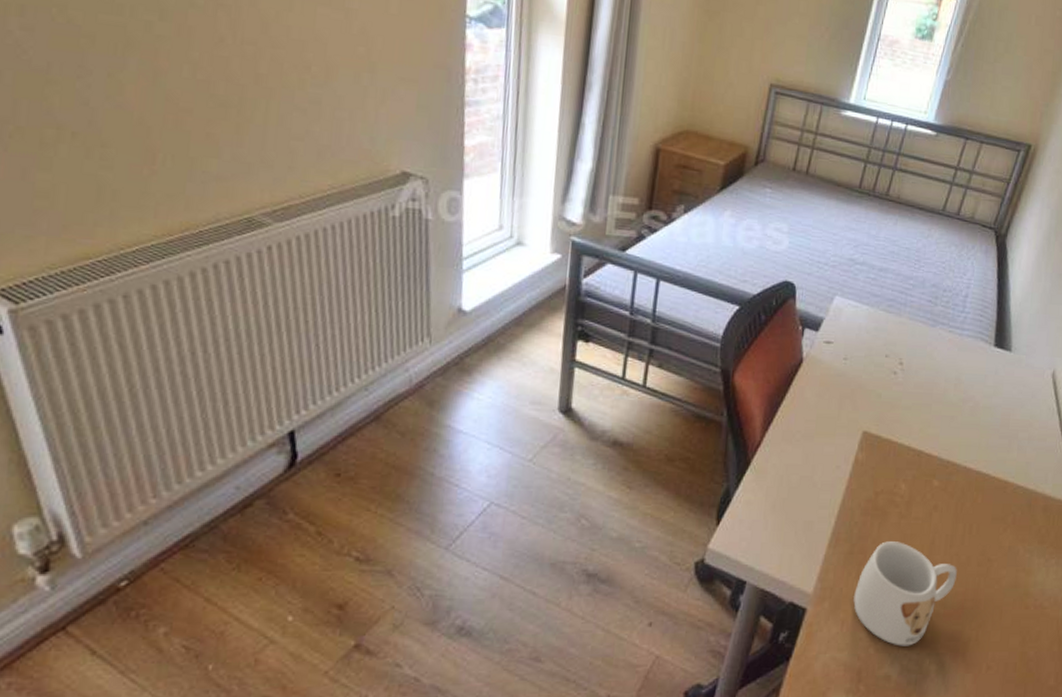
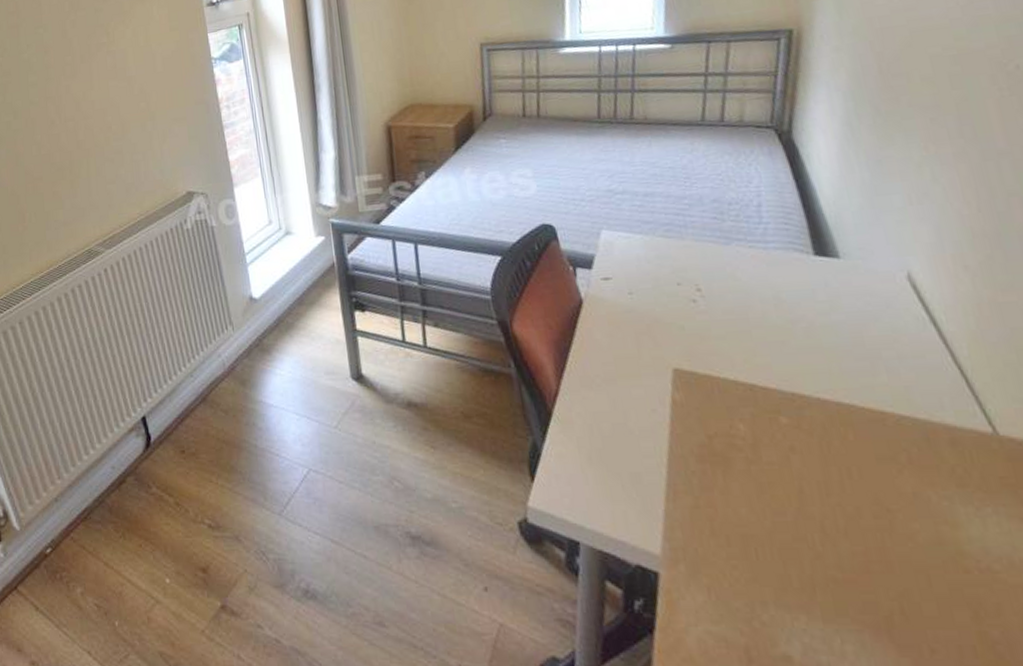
mug: present [853,541,957,646] -> none [713,492,849,620]

